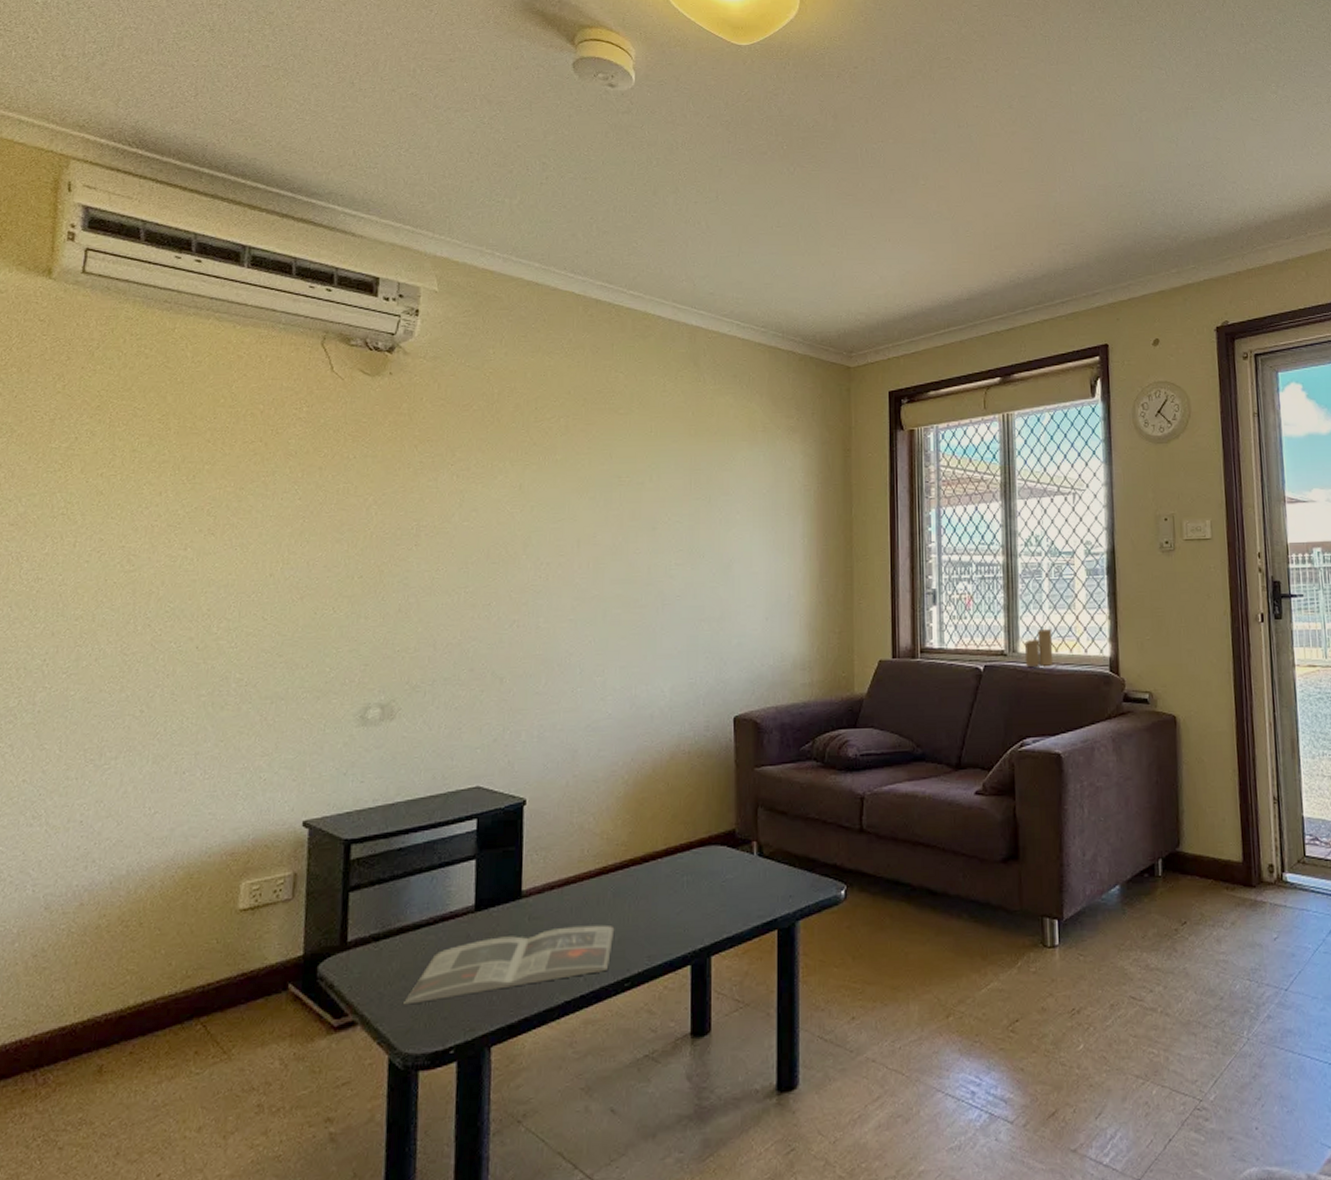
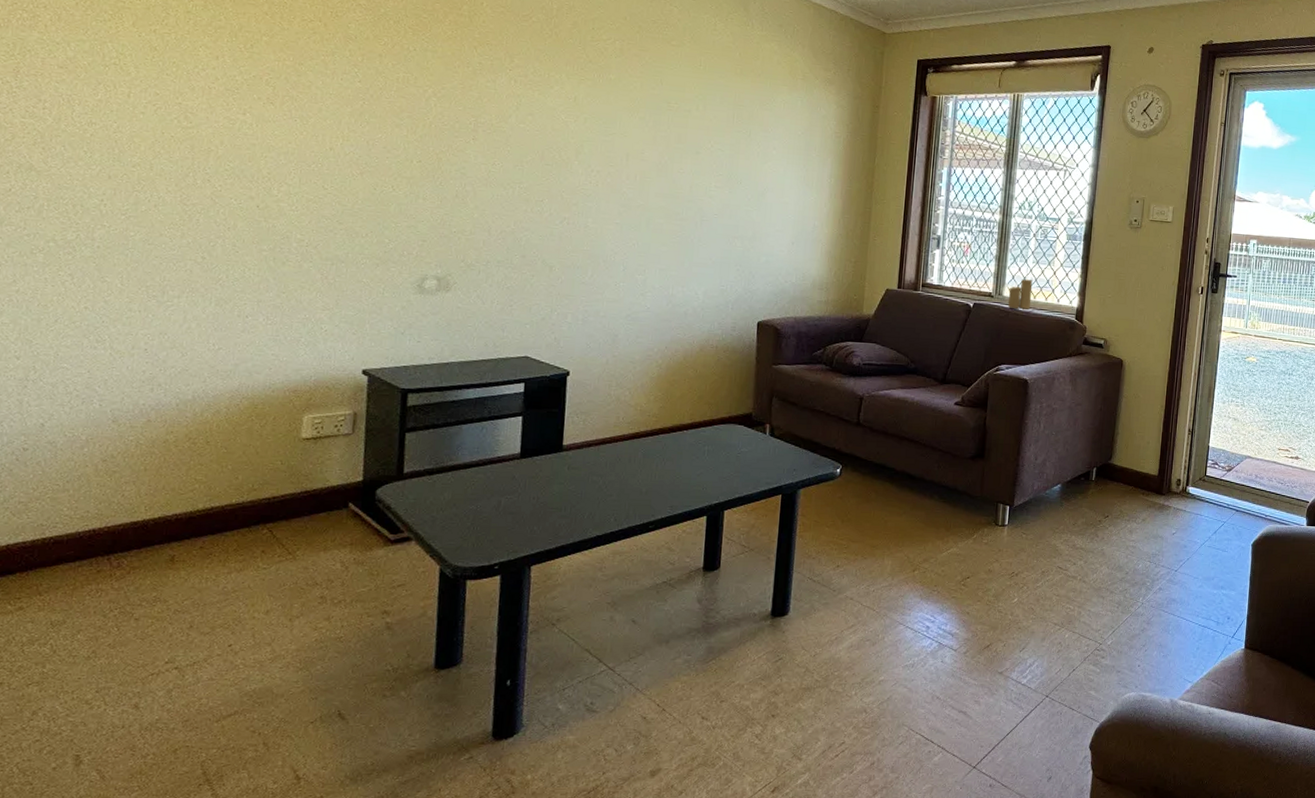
magazine: present [404,924,615,1005] -> none [454,477,643,528]

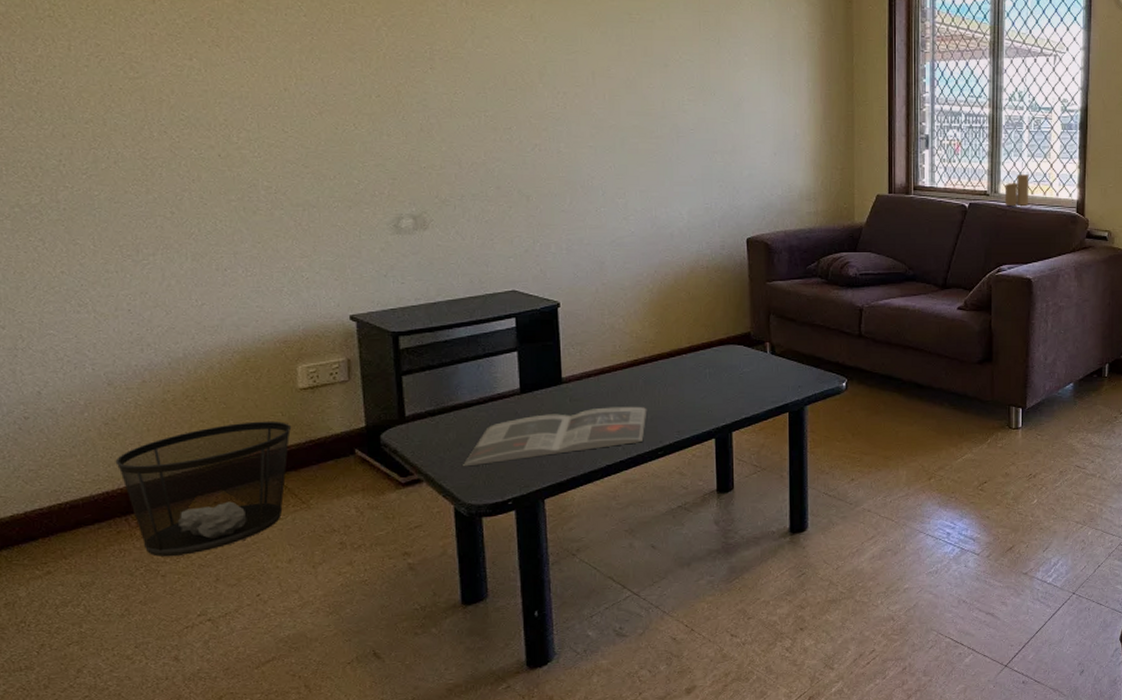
waste bin: none [107,468,289,599] -> present [115,421,292,557]
magazine: none [454,477,643,528] -> present [463,406,647,467]

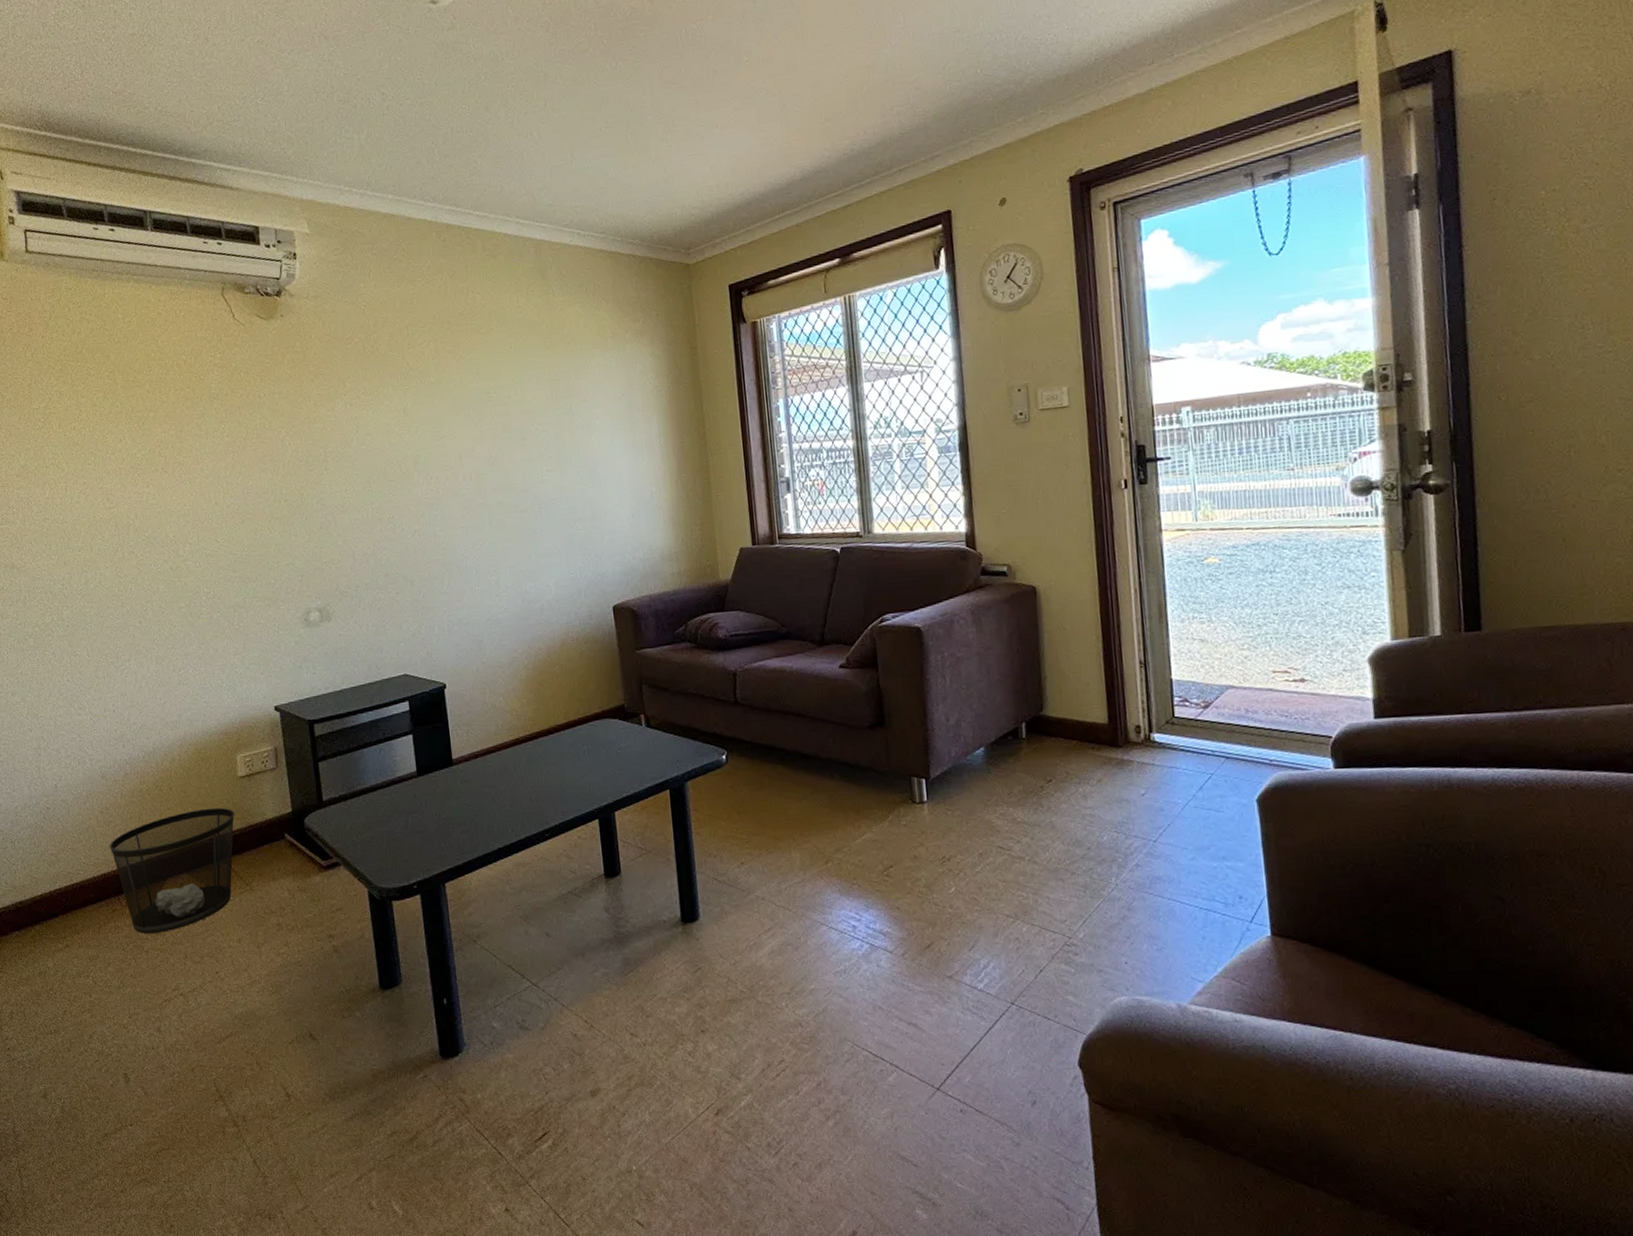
magazine: present [463,406,647,467] -> none [373,786,532,850]
candle: present [1004,169,1029,206] -> none [878,504,909,546]

